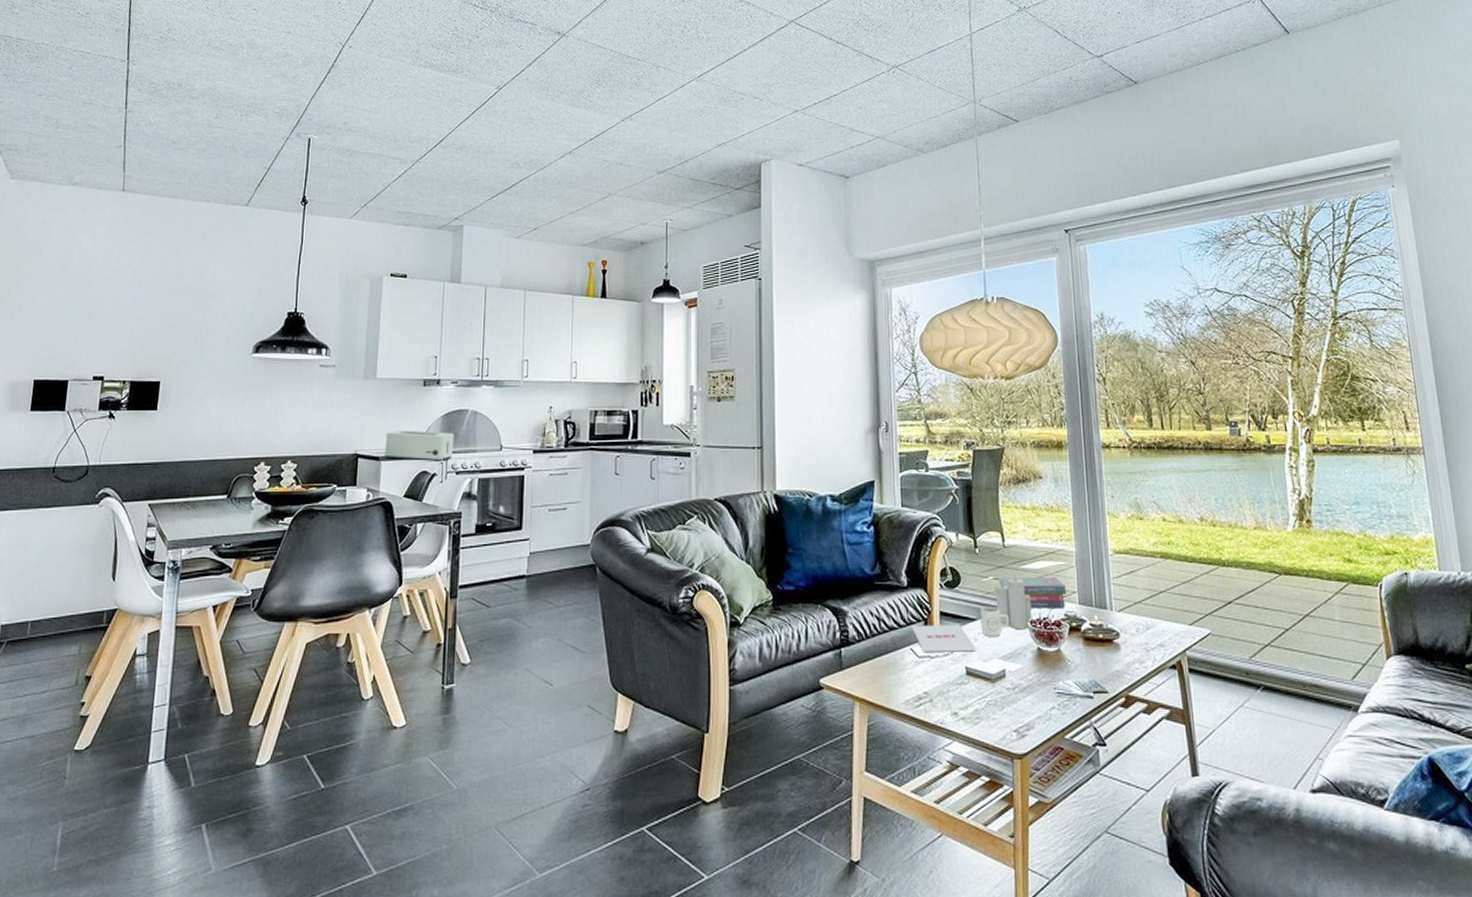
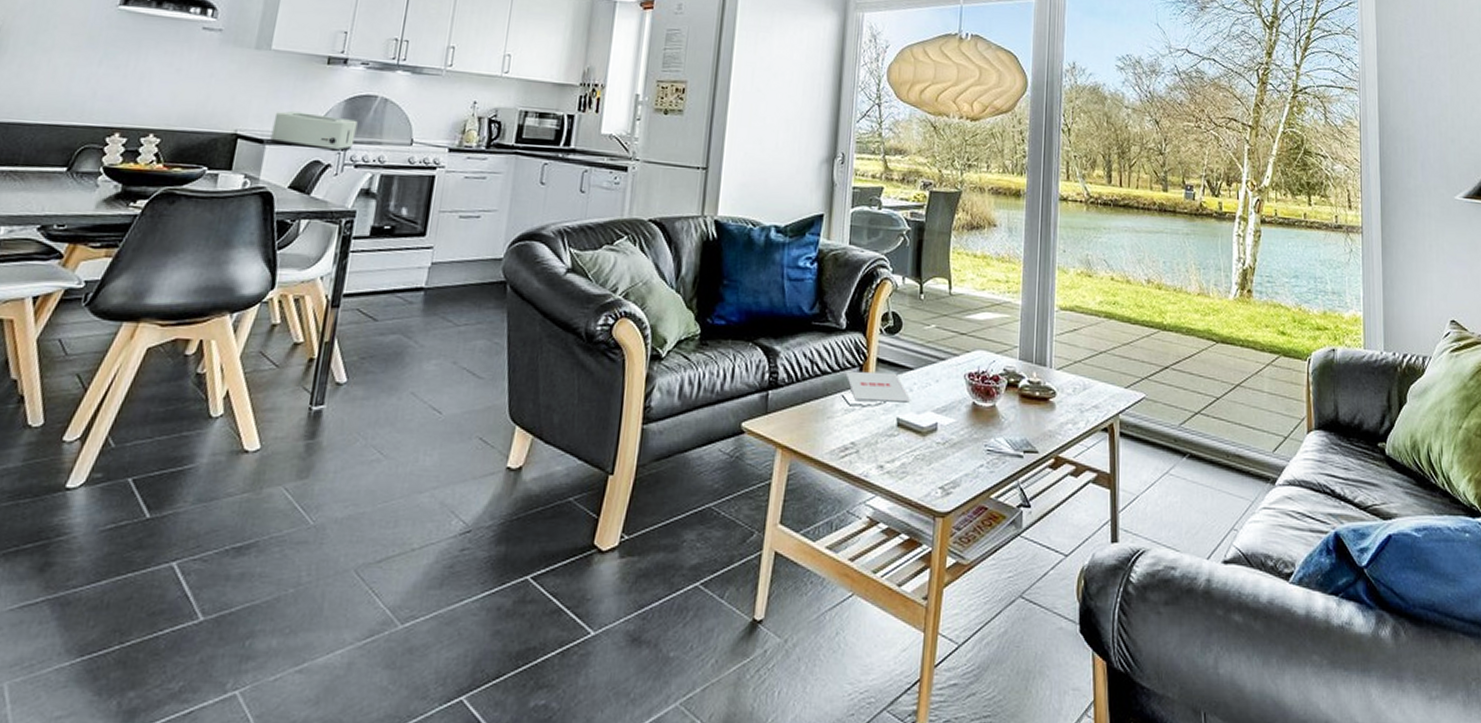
mug: present [980,606,1010,636] -> none [917,355,948,388]
candle: present [995,575,1032,630] -> none [935,325,972,383]
books: present [999,578,1066,608] -> none [941,327,1008,363]

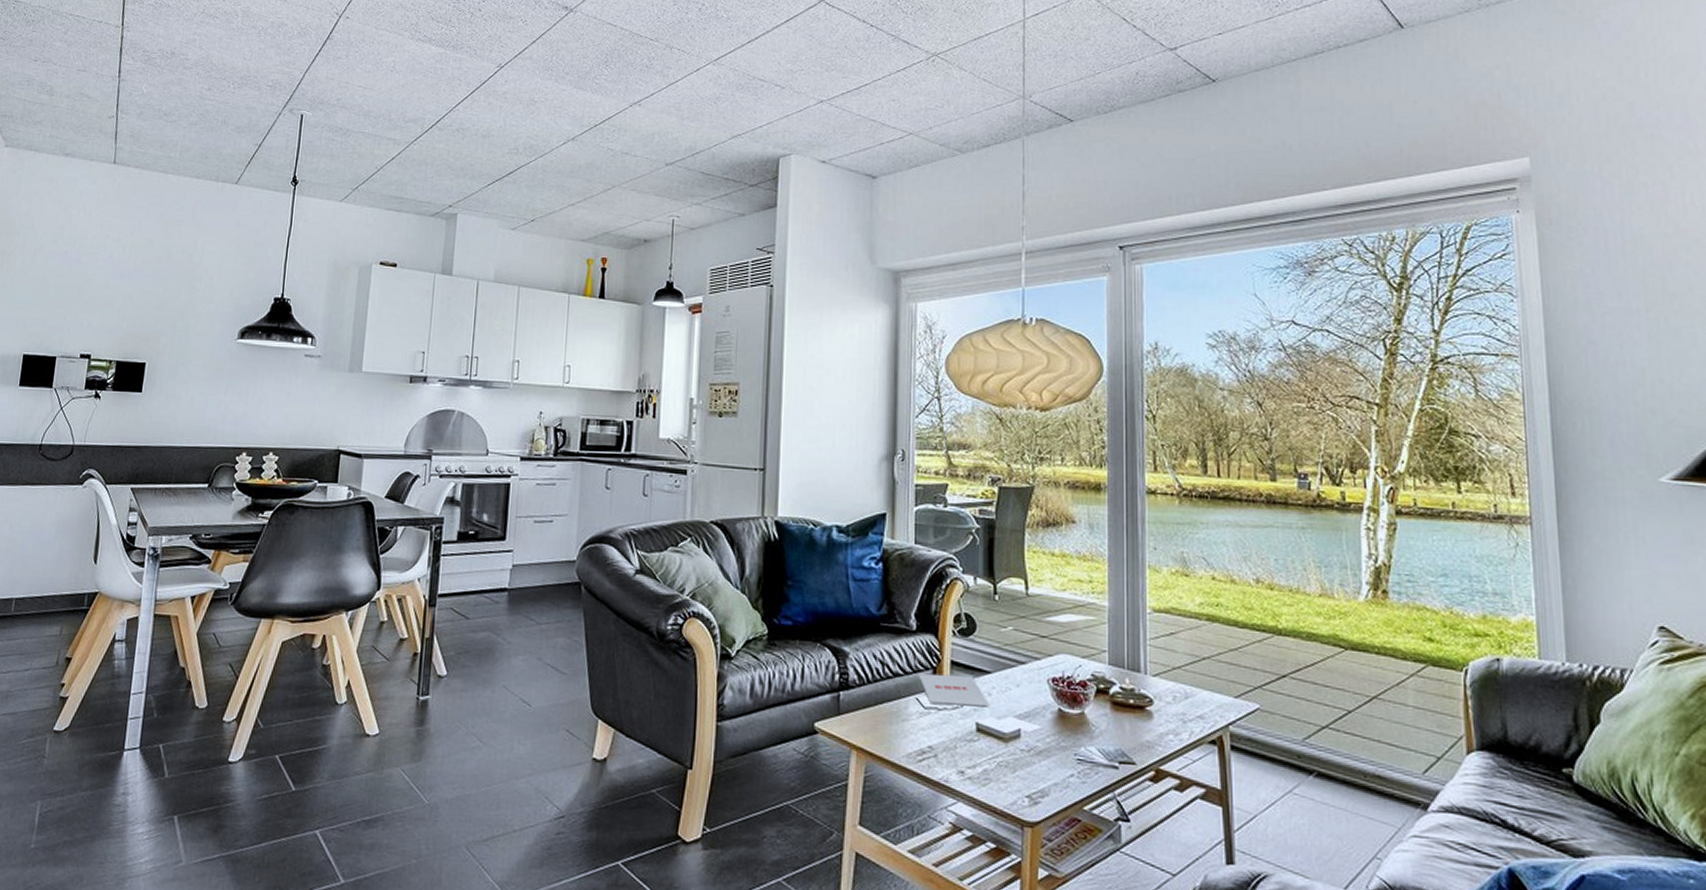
toaster: present [270,111,358,152] -> none [367,427,439,464]

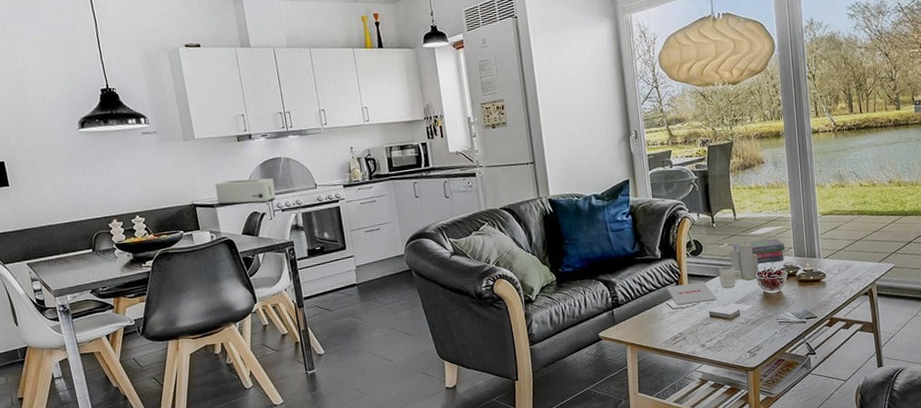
toaster: none [367,427,439,464] -> present [214,178,276,205]
mug: none [996,658,1029,693] -> present [718,265,742,288]
candle: none [1014,627,1054,688] -> present [729,240,759,281]
books: none [1019,629,1095,668] -> present [732,239,785,264]

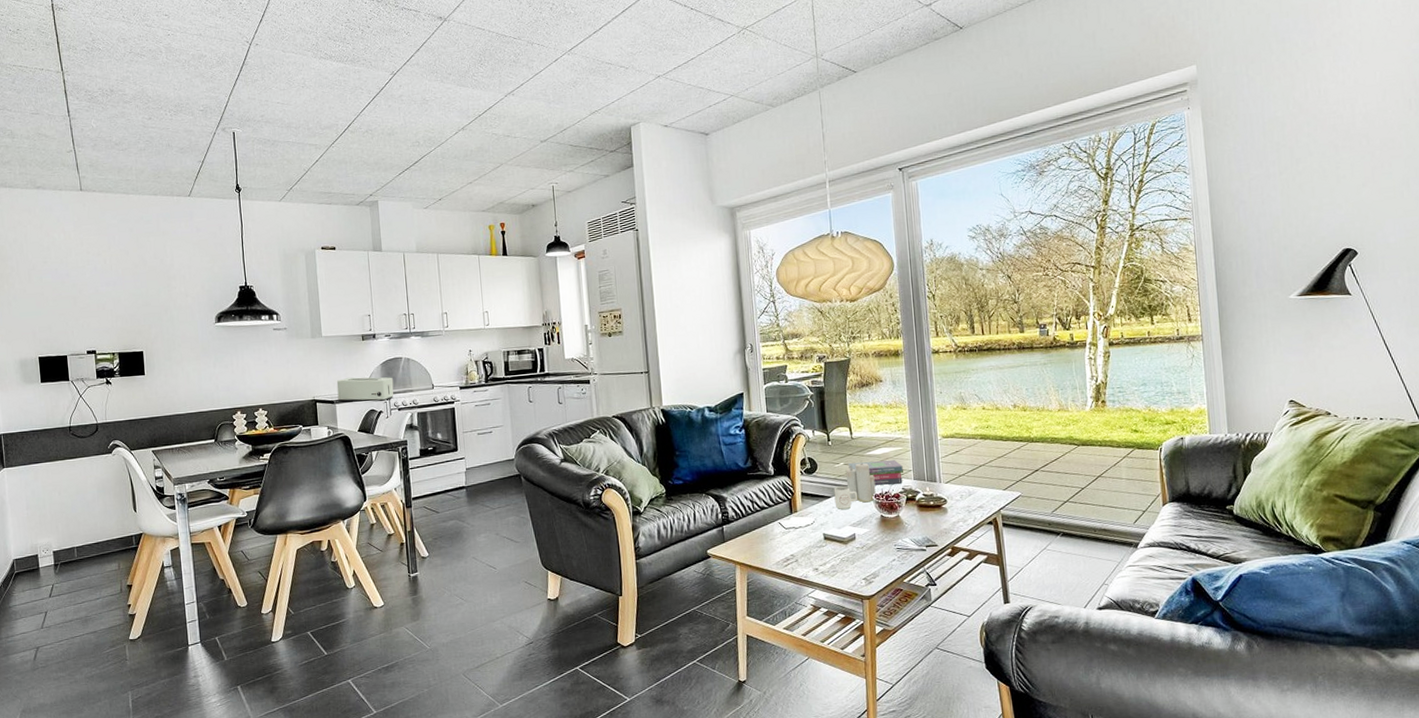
magazine: present [666,281,718,305] -> none [779,501,832,525]

